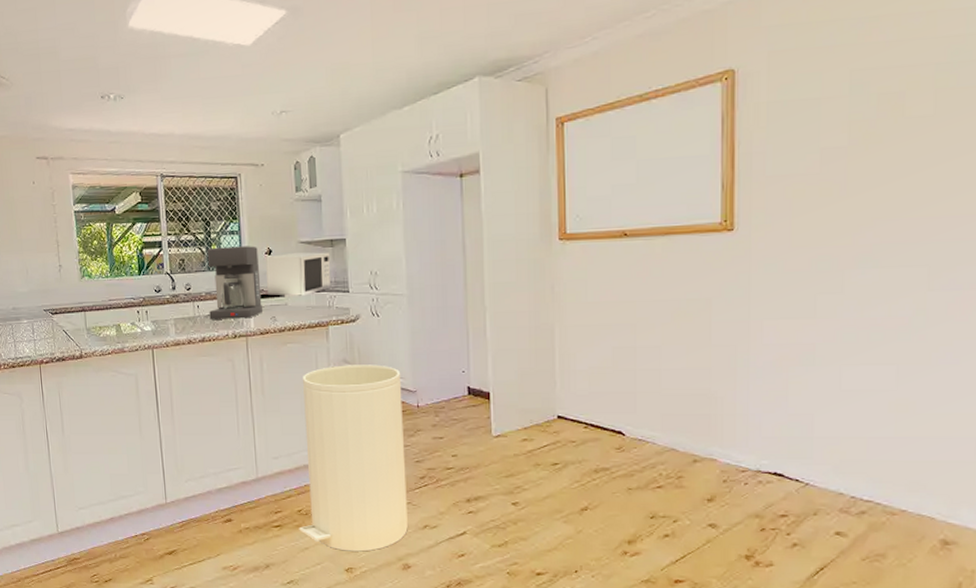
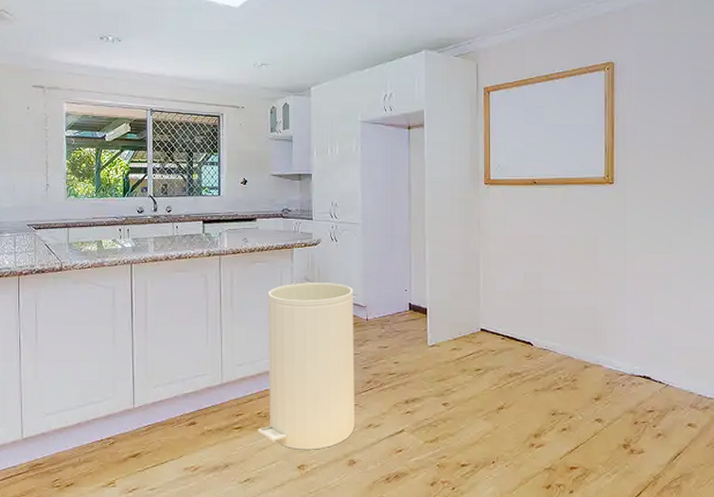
coffee maker: present [207,246,264,320] -> none [187,176,237,239]
microwave: present [266,252,331,296] -> none [241,183,298,221]

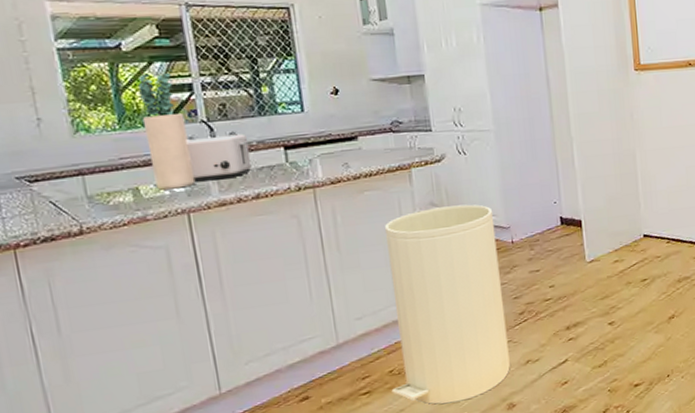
vase: none [112,151,140,245] -> present [138,62,196,190]
toaster: none [137,208,179,241] -> present [186,133,252,182]

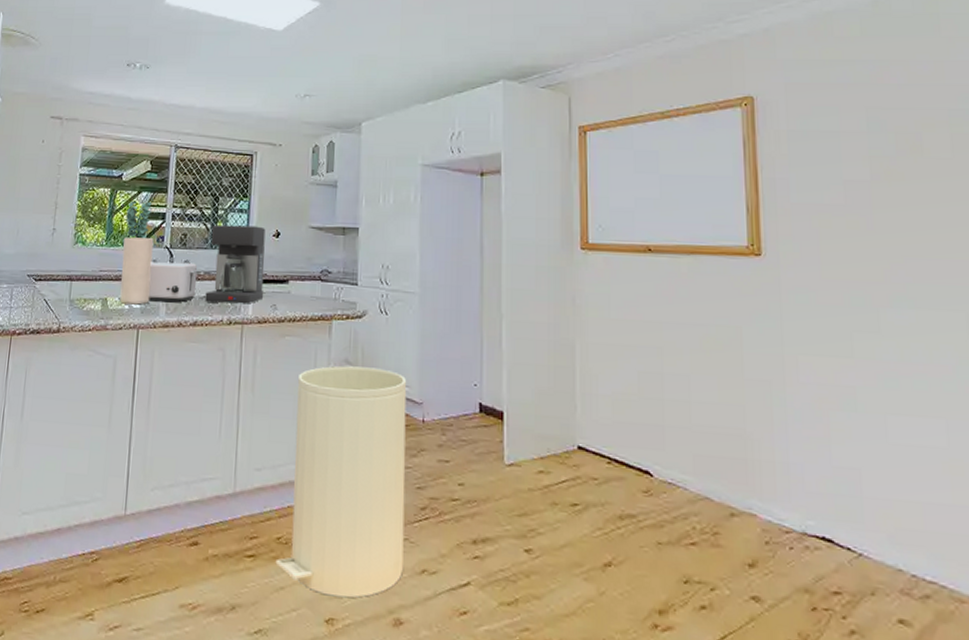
coffee maker: none [255,85,333,172] -> present [205,224,266,304]

